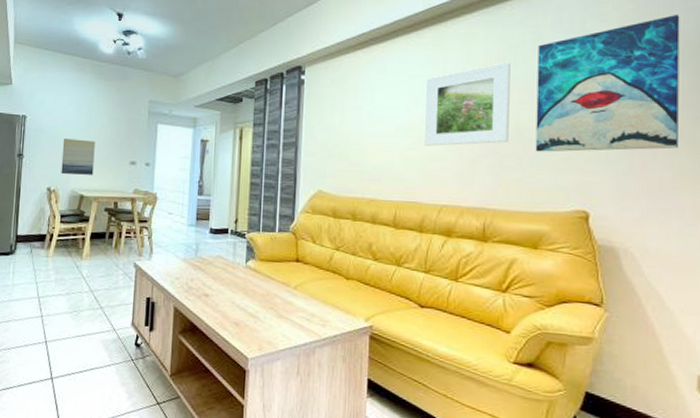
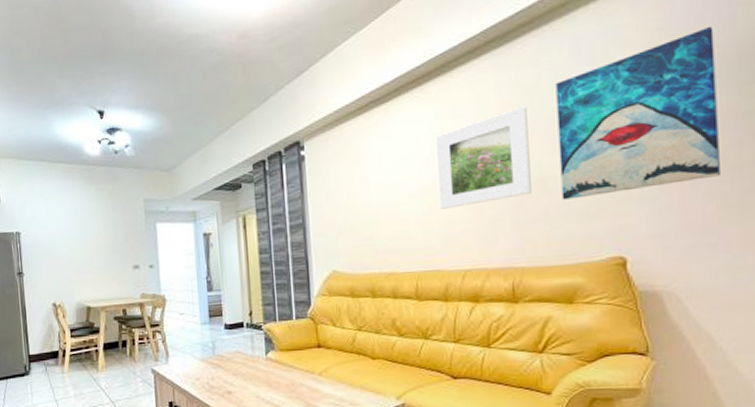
wall art: present [61,138,95,175] -> none [61,249,97,287]

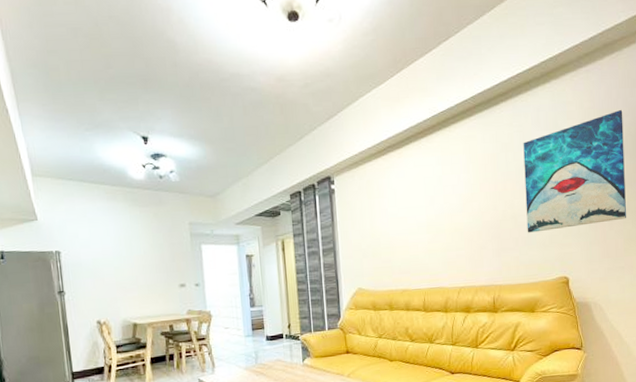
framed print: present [435,106,532,209] -> none [438,158,507,238]

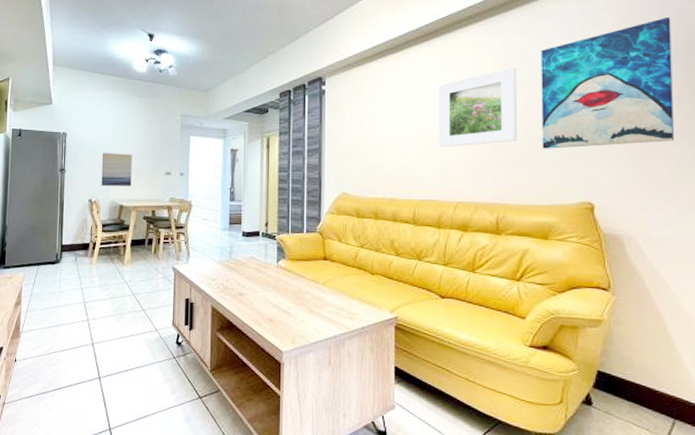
wall art: none [105,268,144,305] -> present [101,153,132,186]
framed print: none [438,158,507,238] -> present [438,66,517,147]

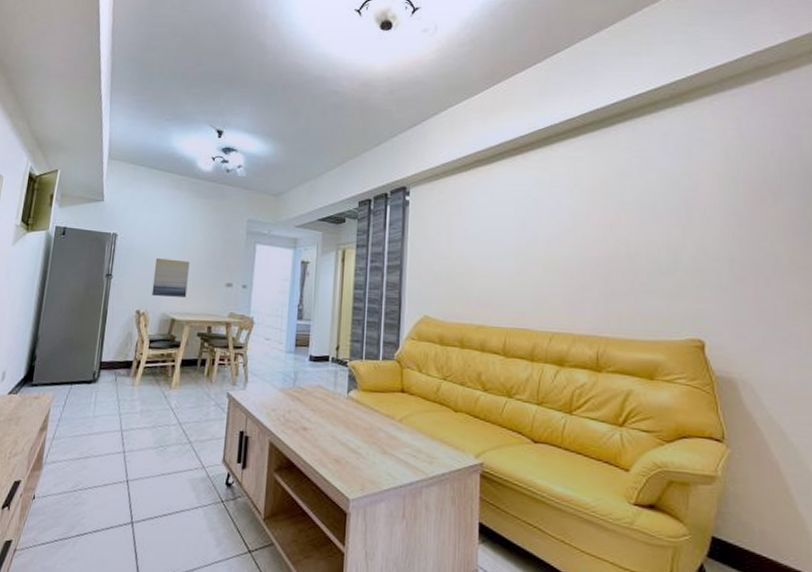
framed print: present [438,66,517,147] -> none [532,186,619,271]
wall art: present [541,16,674,149] -> none [644,141,790,278]

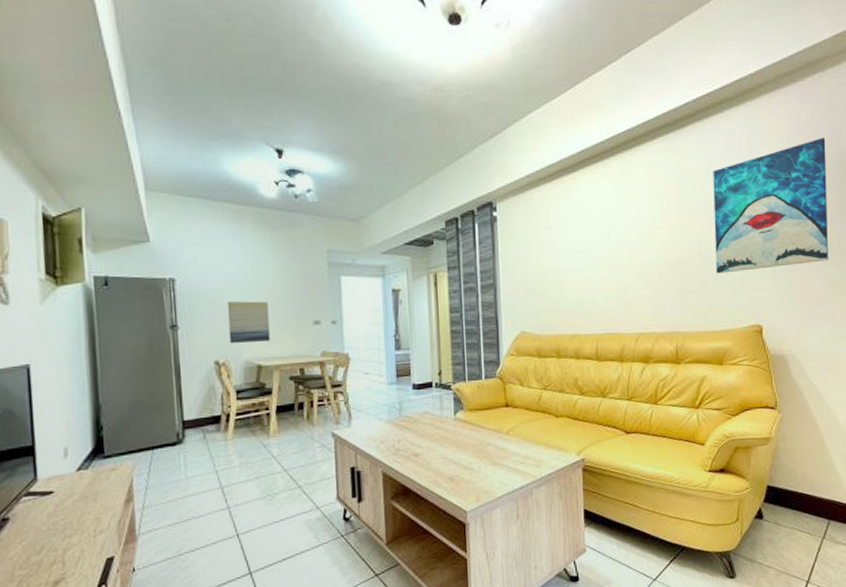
wall art: none [644,141,790,278] -> present [713,137,828,274]

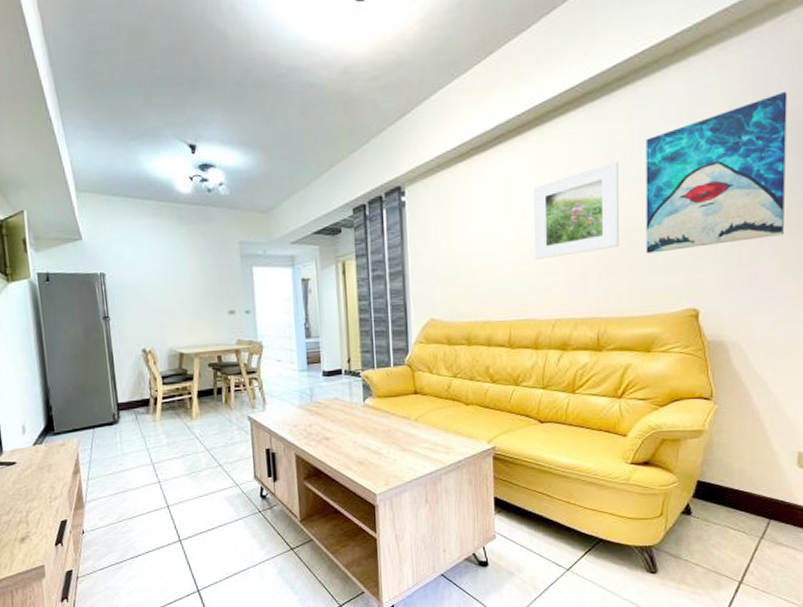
wall art: present [227,301,271,343] -> none [150,293,190,332]
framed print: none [615,188,693,276] -> present [532,160,619,260]

